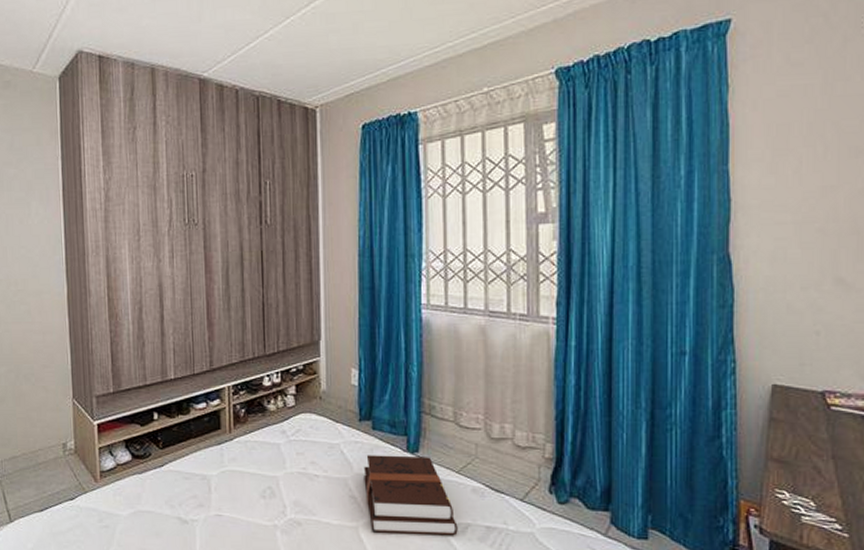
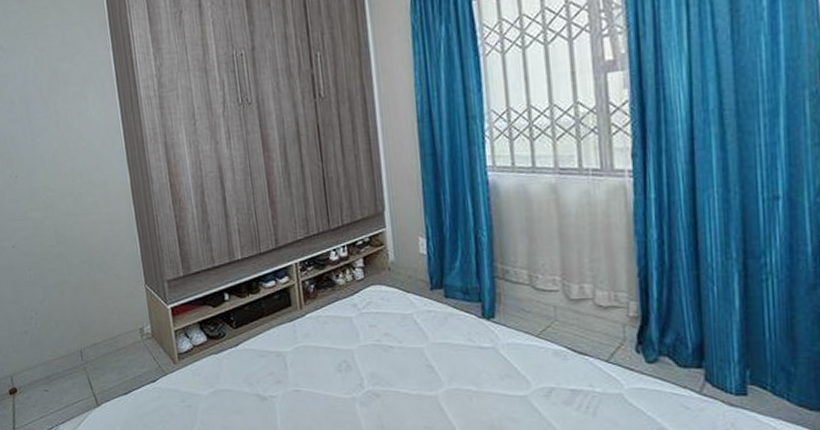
hardback book: present [363,455,458,535] -> none [439,322,542,401]

